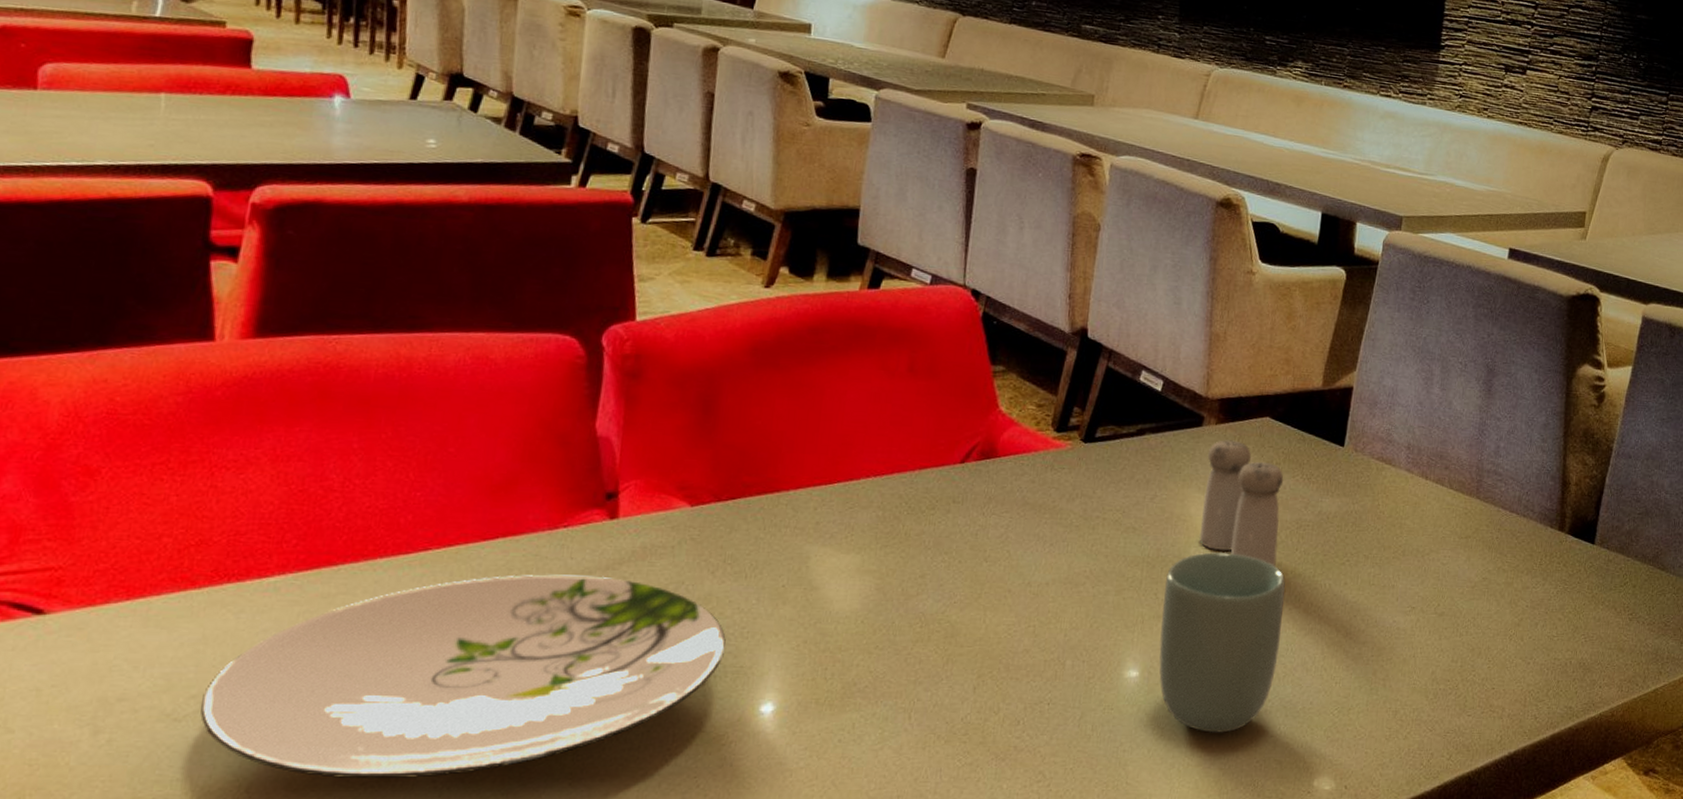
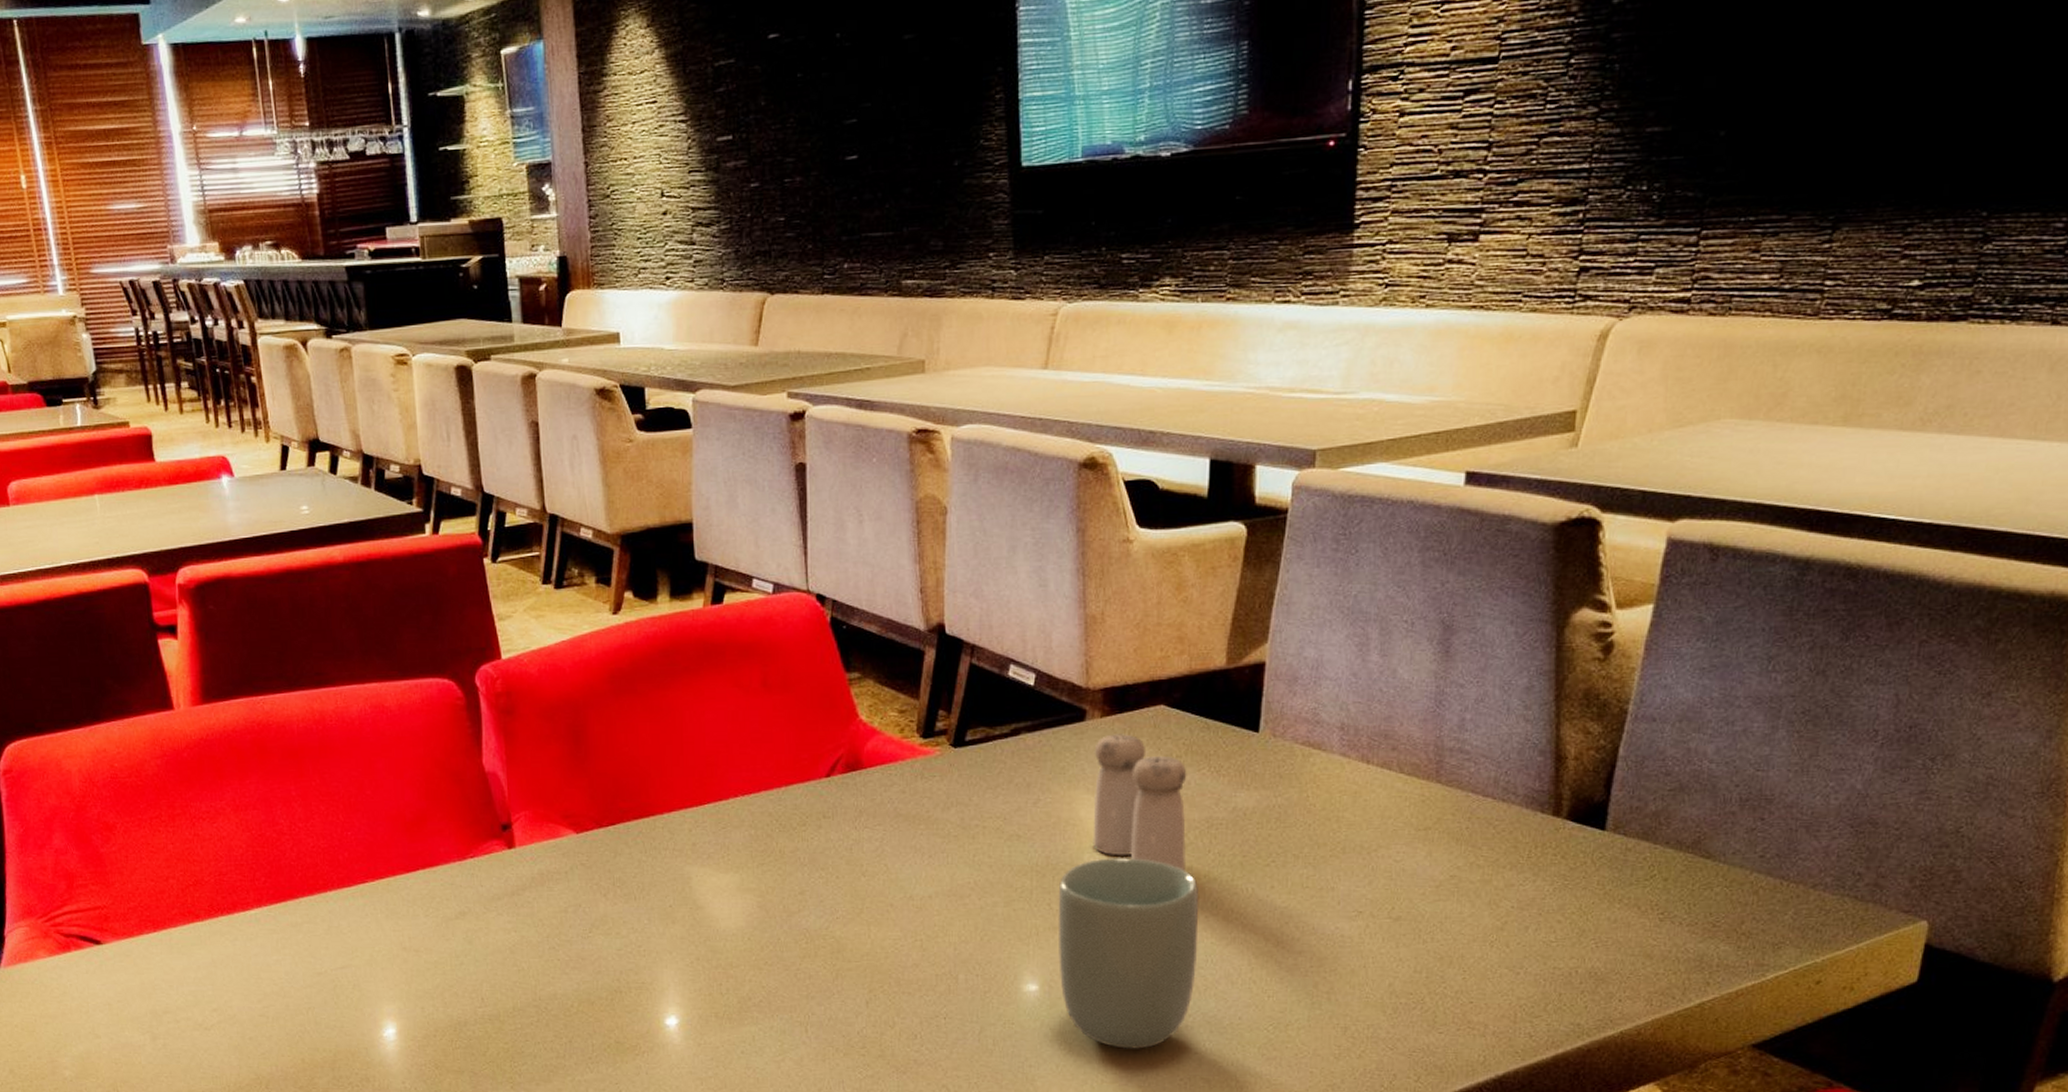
plate: present [200,574,726,779] -> none [221,901,626,1080]

